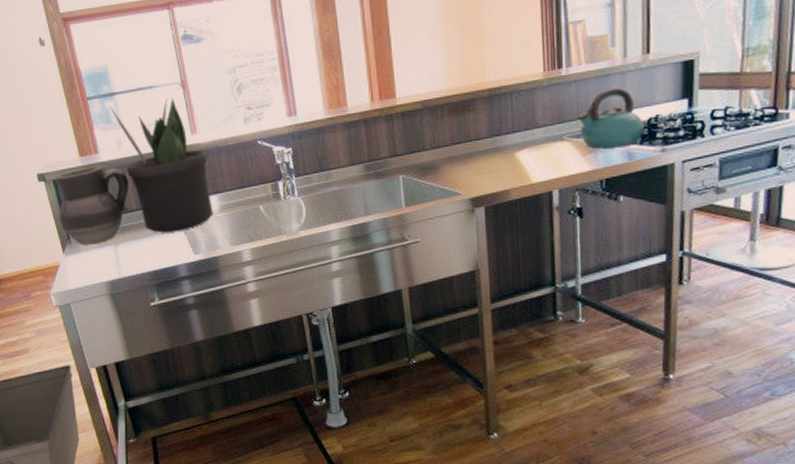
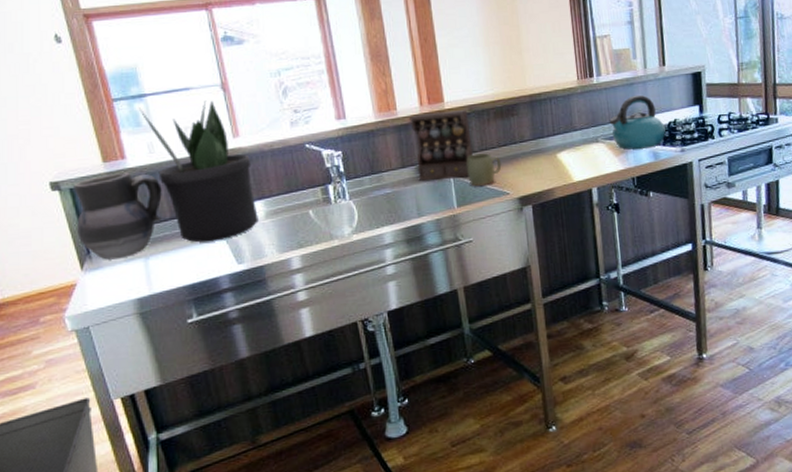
spice rack: none [360,106,425,179] -> present [409,110,474,181]
mug: none [417,151,454,185] -> present [466,153,502,186]

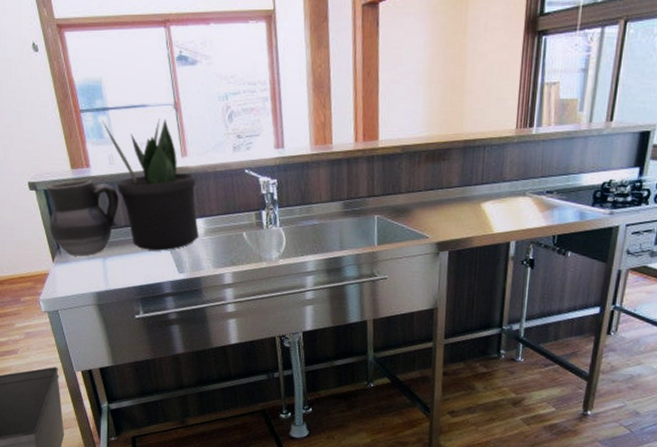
spice rack: present [409,110,474,181] -> none [343,149,401,217]
mug: present [466,153,502,186] -> none [391,195,426,227]
kettle: present [609,95,666,150] -> none [540,150,598,207]

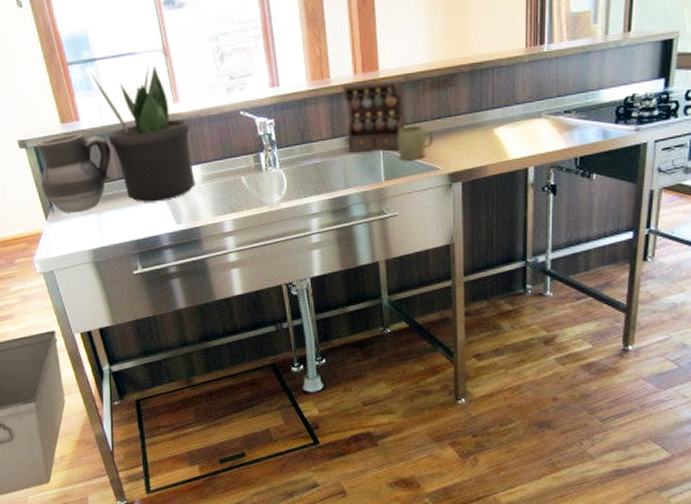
spice rack: none [343,149,401,217] -> present [342,79,406,152]
mug: none [391,195,426,227] -> present [398,126,434,160]

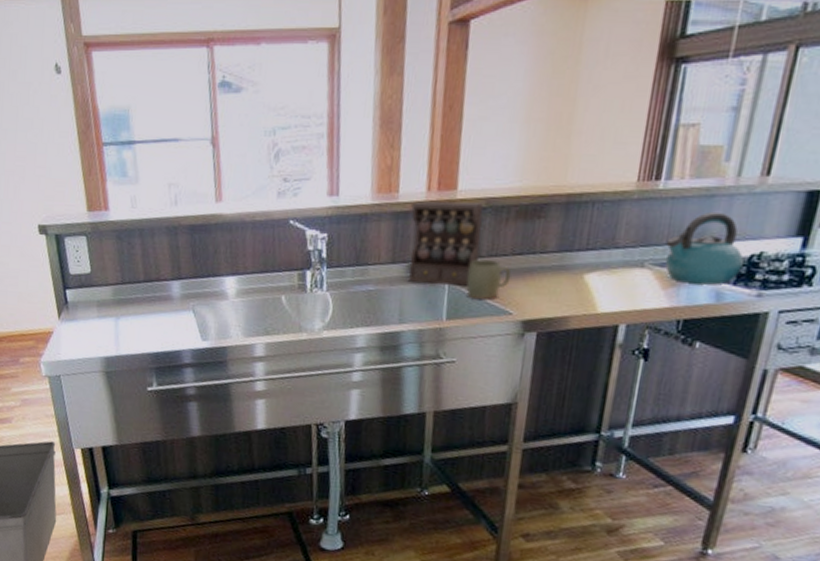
ceramic jug: present [37,133,111,213] -> none [58,224,139,314]
planter: present [90,65,195,202] -> none [127,155,230,312]
kettle: none [556,65,620,127] -> present [664,211,744,285]

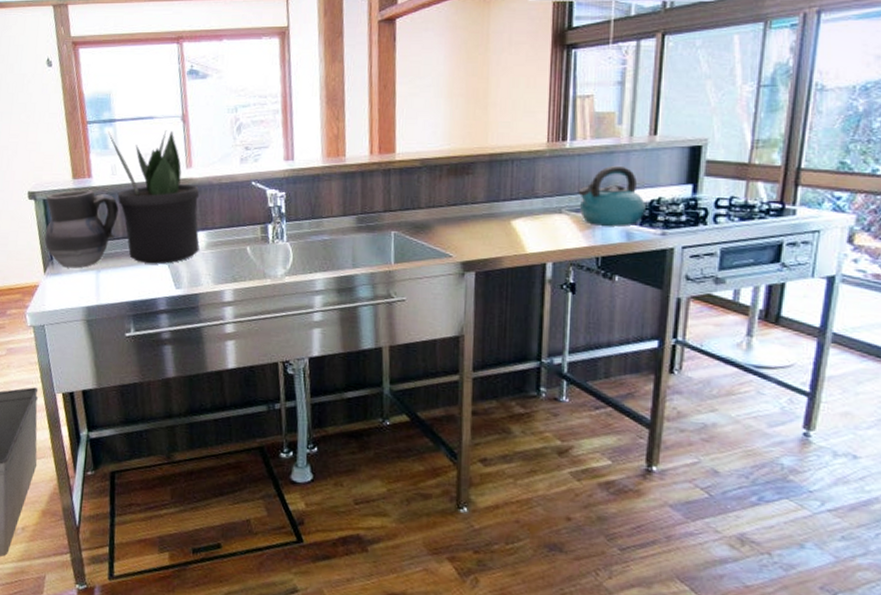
ceramic jug: none [58,224,139,314] -> present [44,189,119,268]
planter: none [127,155,230,312] -> present [108,130,200,264]
spice rack: present [408,201,484,286] -> none [357,162,420,234]
mug: present [466,259,511,299] -> none [410,210,448,244]

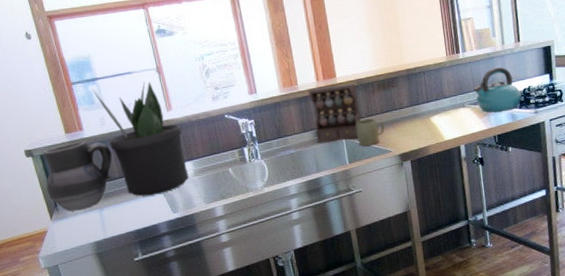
spice rack: none [357,162,420,234] -> present [308,83,361,142]
mug: none [410,210,448,244] -> present [355,118,385,146]

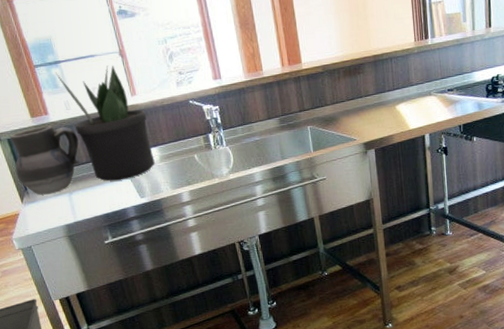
spice rack: present [308,83,361,142] -> none [273,69,327,130]
mug: present [355,118,385,146] -> none [320,106,350,134]
kettle: present [473,66,522,113] -> none [441,53,489,101]

